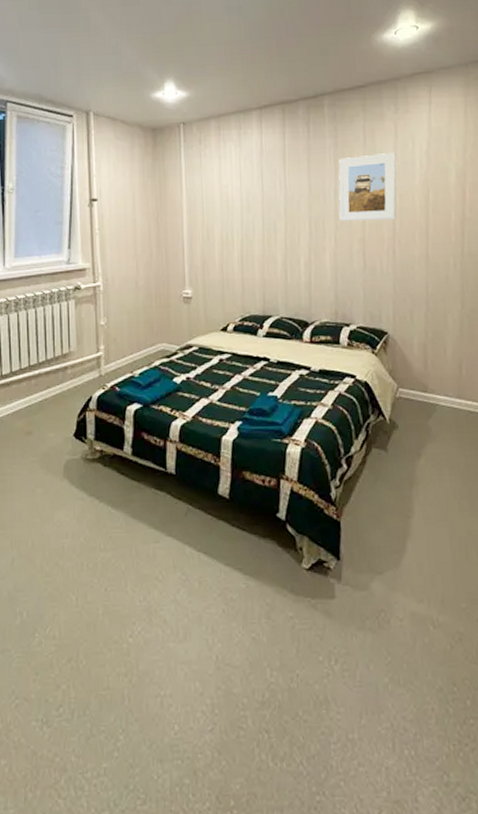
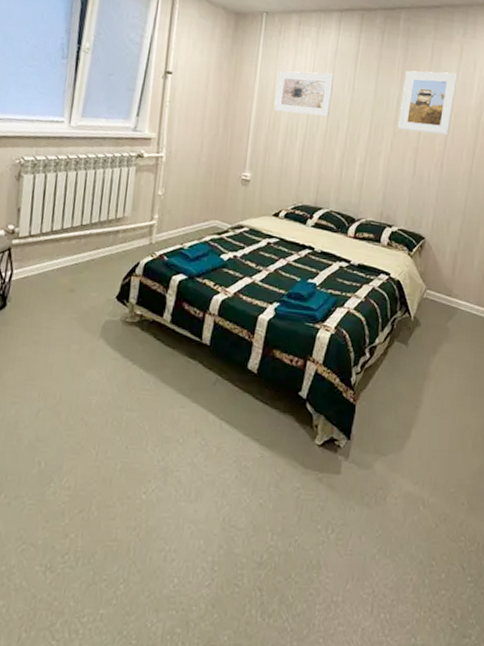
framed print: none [205,174,265,222] -> present [274,71,335,117]

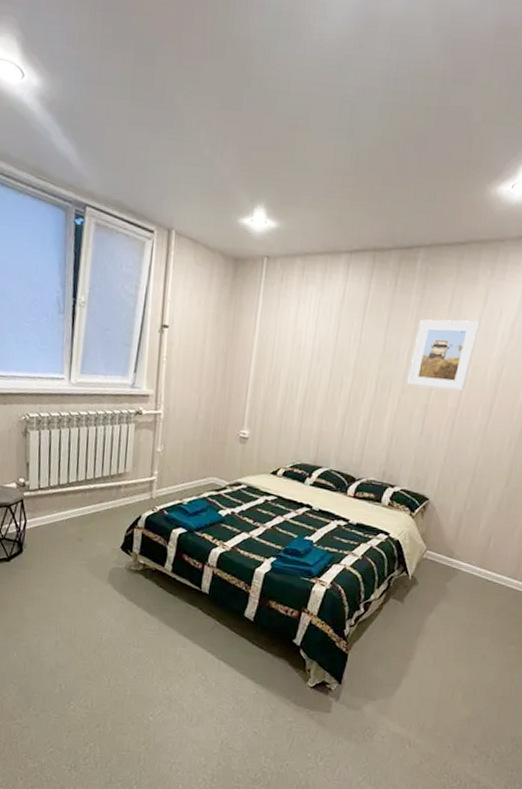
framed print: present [274,71,335,117] -> none [274,322,341,372]

